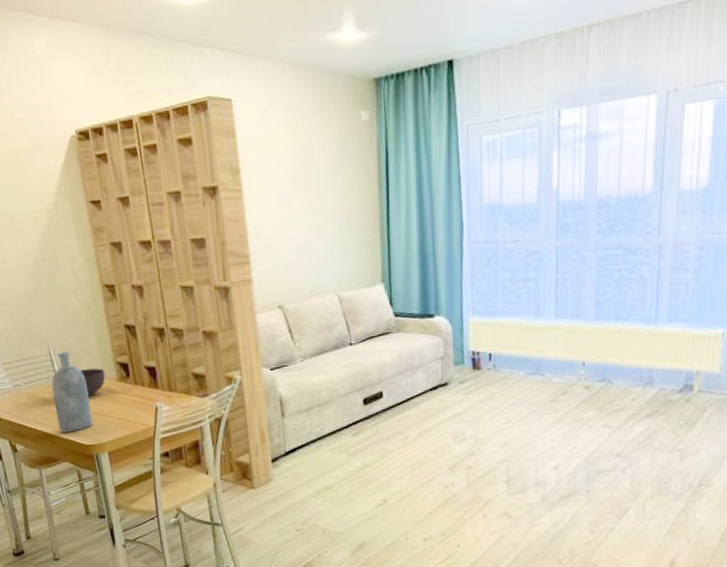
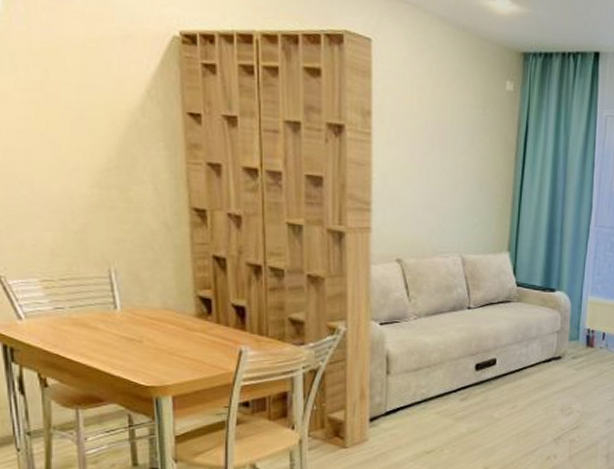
bottle: present [51,351,93,433] -> none [107,276,157,370]
bowl: present [79,368,106,396] -> none [147,299,181,330]

